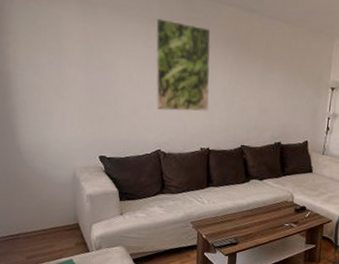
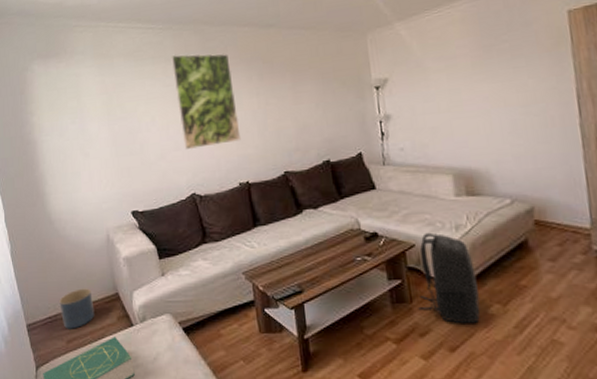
planter: none [22,215,55,248] -> present [59,288,95,329]

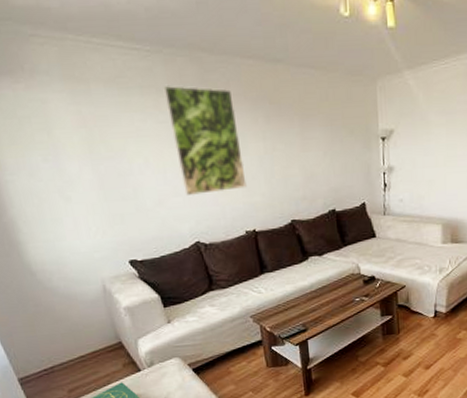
planter: present [59,288,95,329] -> none [54,339,97,380]
backpack: present [418,232,480,324] -> none [404,275,451,348]

